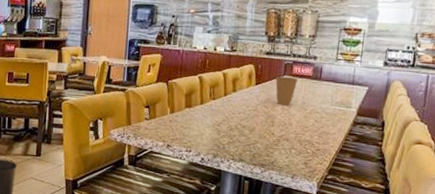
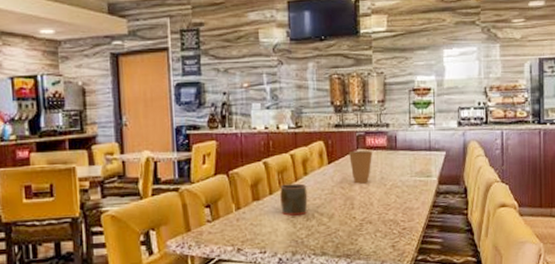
mug: none [208,97,234,125] -> present [280,183,308,216]

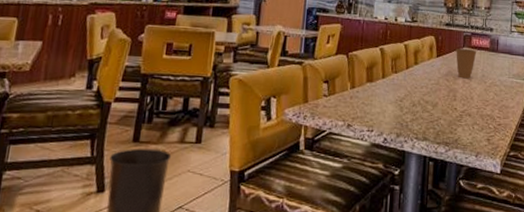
mug: present [280,183,308,216] -> none [391,70,416,100]

